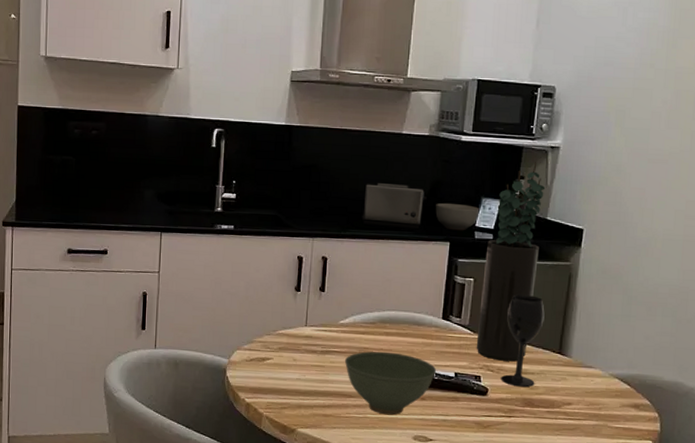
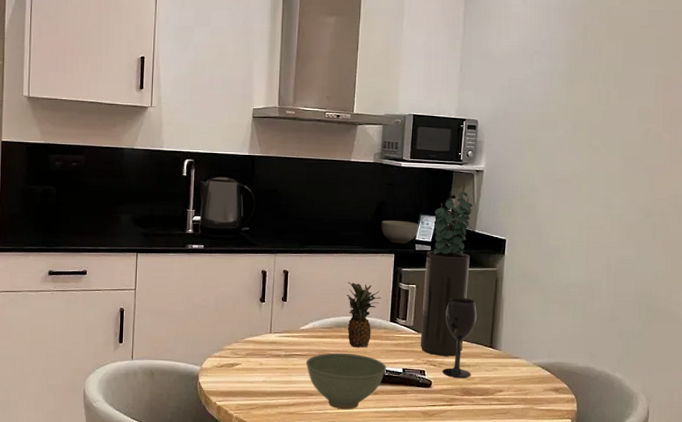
kettle: none [228,148,293,221] -> present [198,176,257,240]
toaster: present [361,181,427,230] -> none [317,203,373,244]
fruit: none [392,272,433,348] -> present [346,281,382,348]

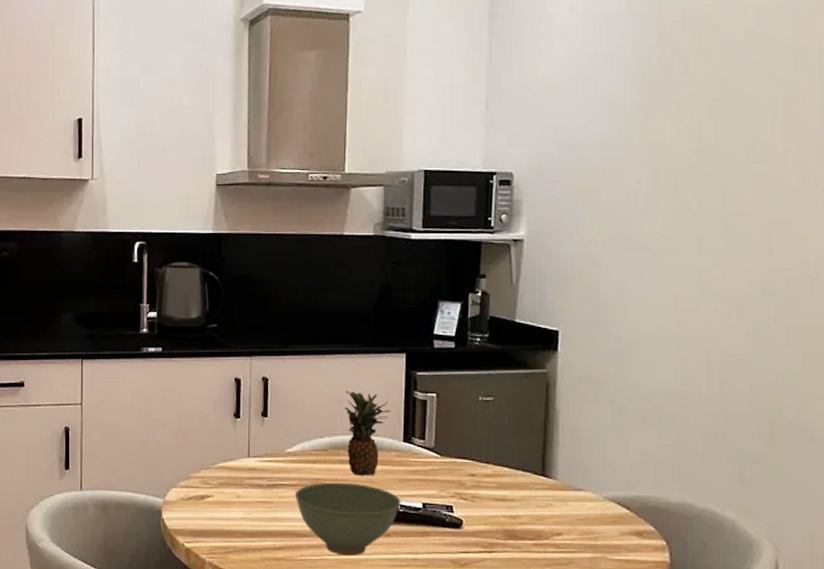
bowl: present [381,220,419,244] -> none [387,309,437,340]
vase: present [420,183,473,356] -> none [445,258,511,487]
wine glass: present [442,297,477,378] -> none [476,409,522,516]

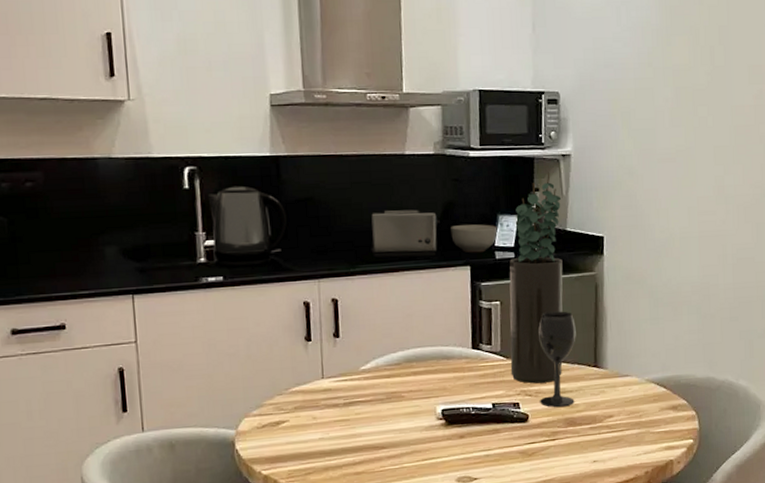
bowl: present [294,482,401,556] -> none [371,392,473,461]
toaster: none [304,290,376,341] -> present [370,209,440,259]
fruit: present [344,390,391,476] -> none [414,305,459,385]
bowl: none [387,309,437,340] -> present [451,224,498,253]
vase: none [445,258,511,487] -> present [509,172,563,384]
wine glass: none [476,409,522,516] -> present [538,311,576,407]

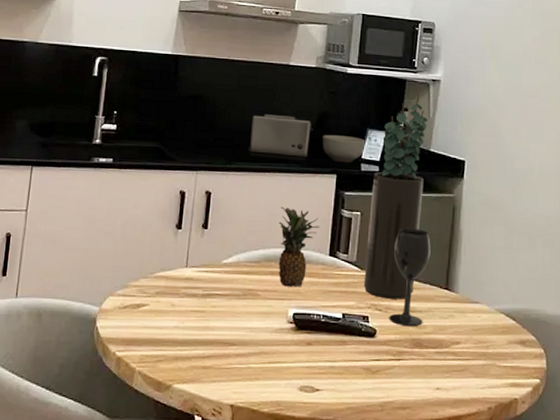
kettle: present [207,185,288,269] -> none [107,78,178,154]
fruit: none [414,305,459,385] -> present [278,206,320,287]

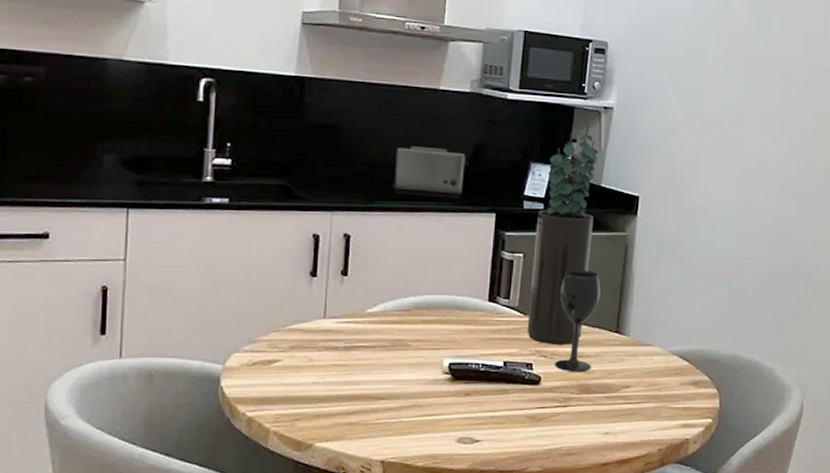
fruit: present [278,206,320,287] -> none [430,249,478,336]
bowl: present [322,134,366,163] -> none [479,168,529,201]

